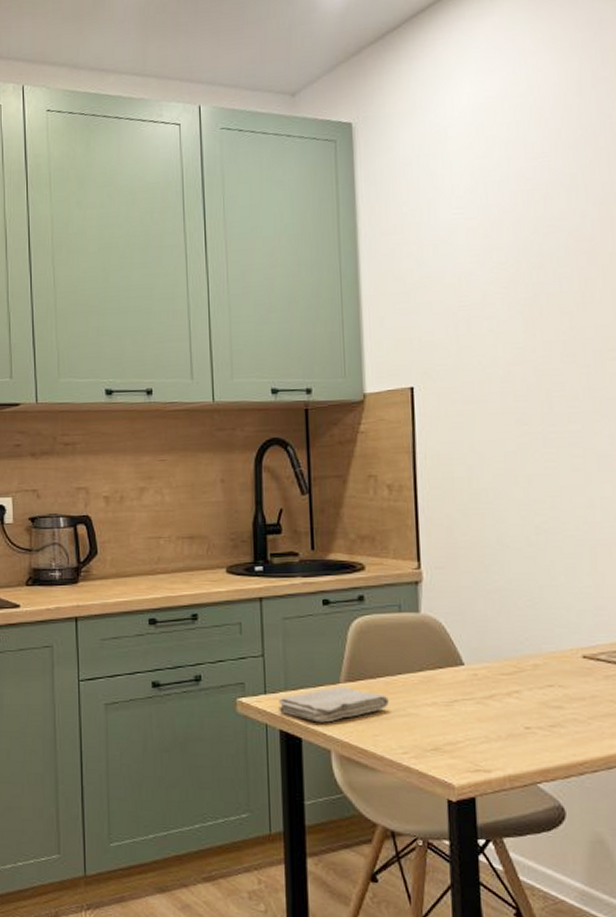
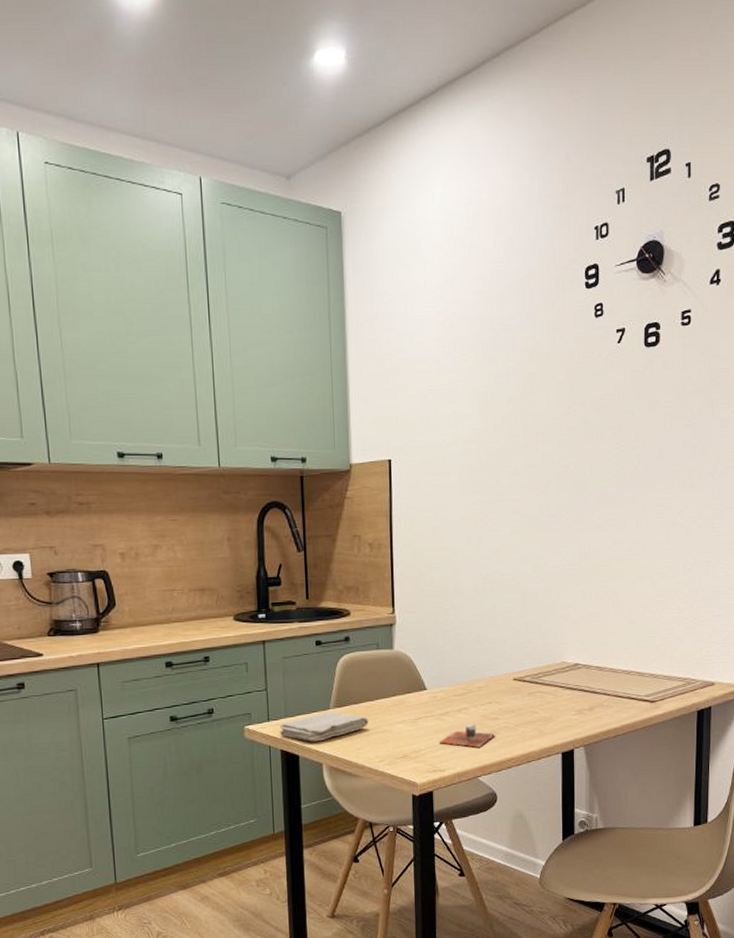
cup: none [483,712,561,744] -> present [440,723,496,748]

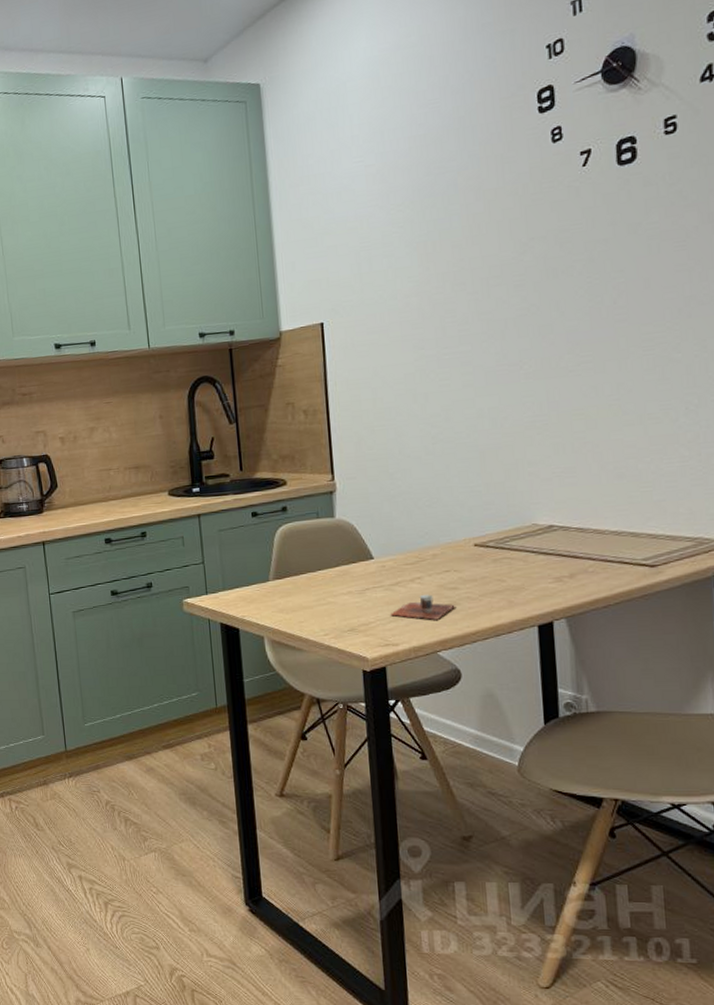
washcloth: present [279,712,368,742] -> none [218,584,311,615]

